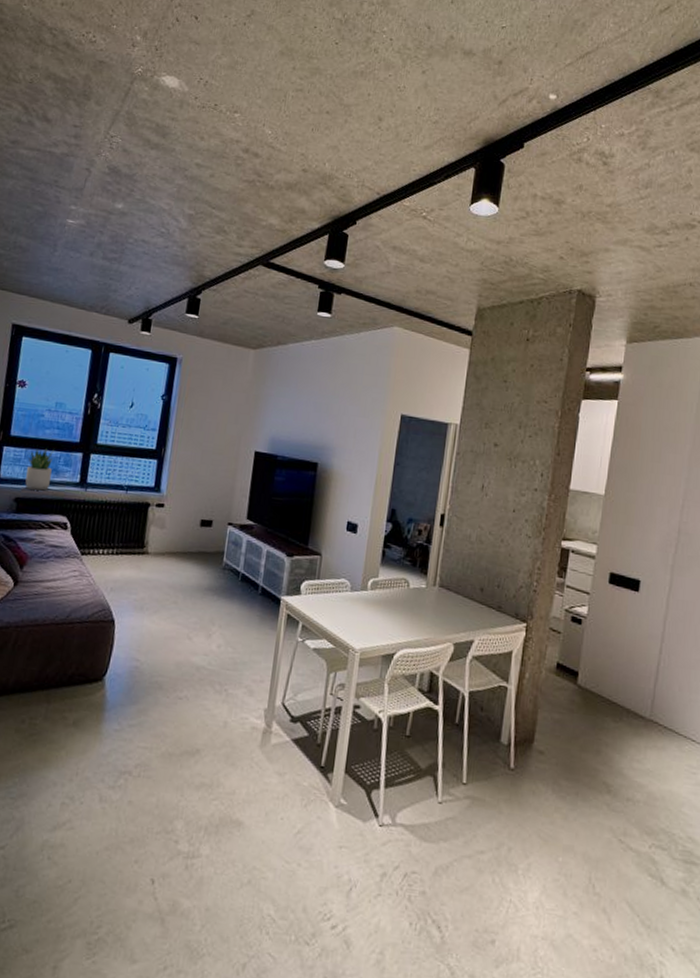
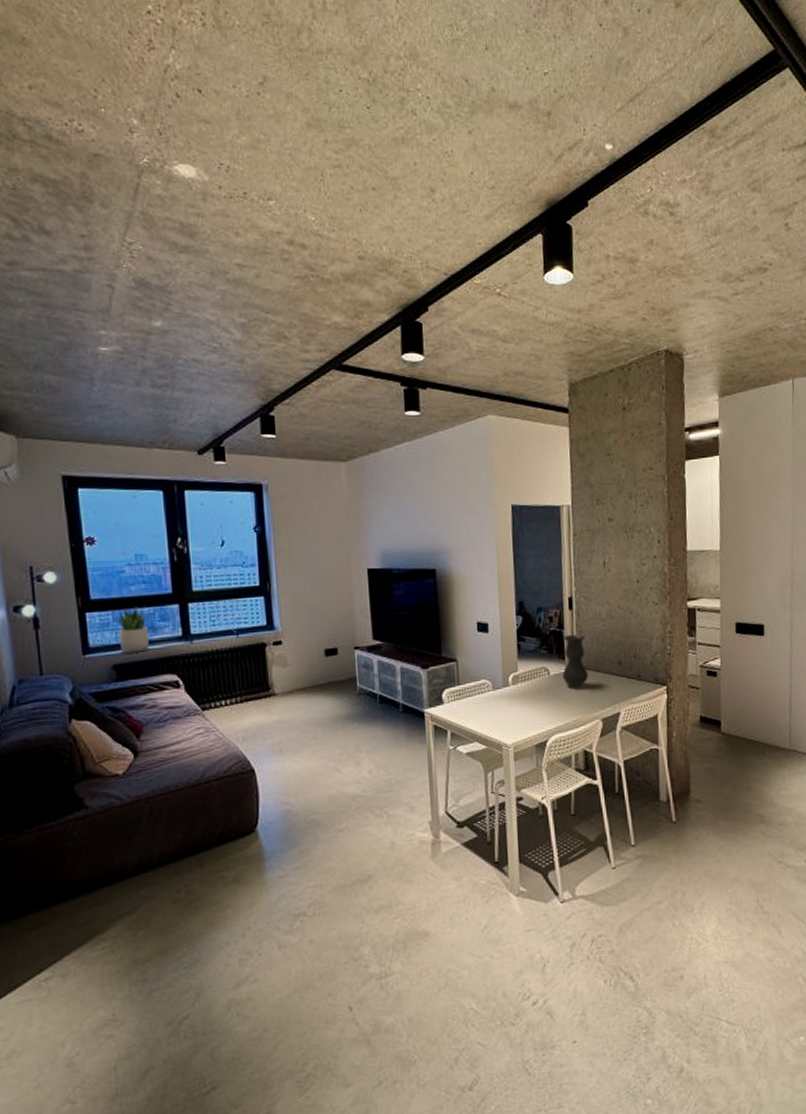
vase: none [421,551,452,607] -> present [562,634,588,689]

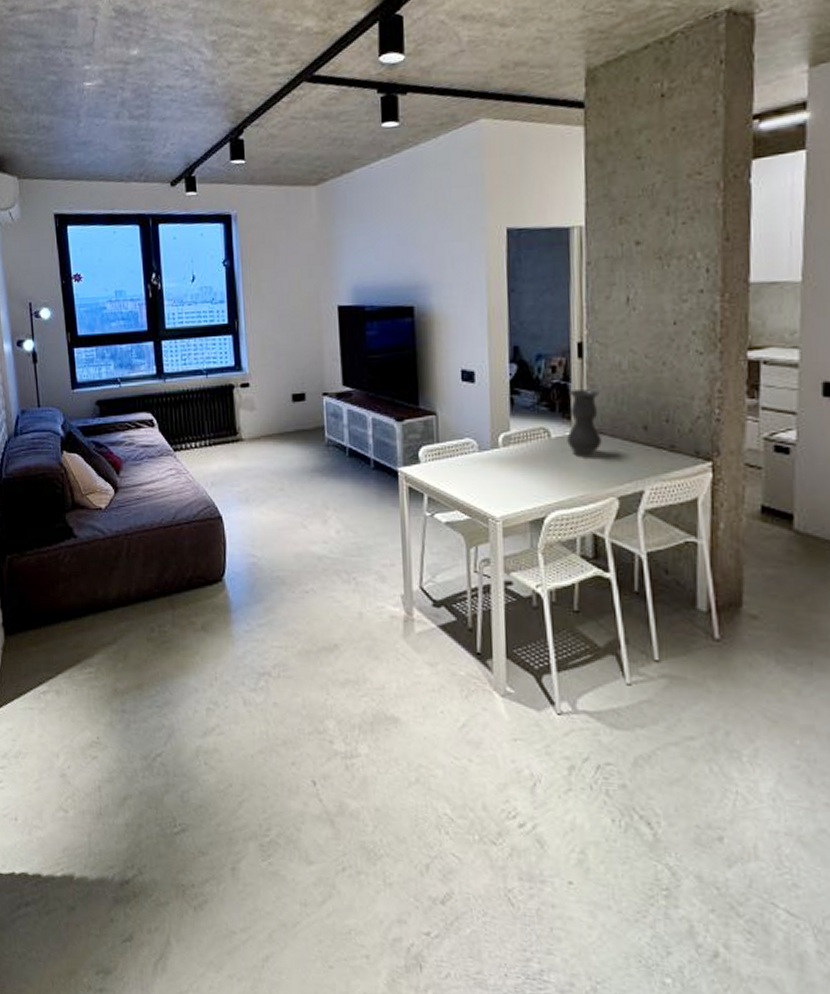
planter: present [117,606,149,654] -> none [100,343,127,390]

